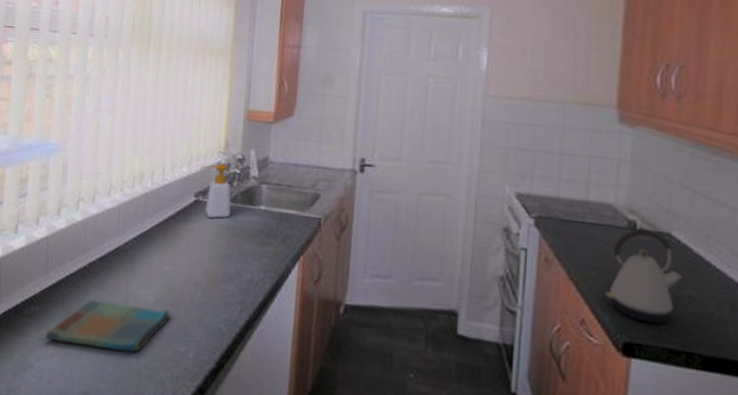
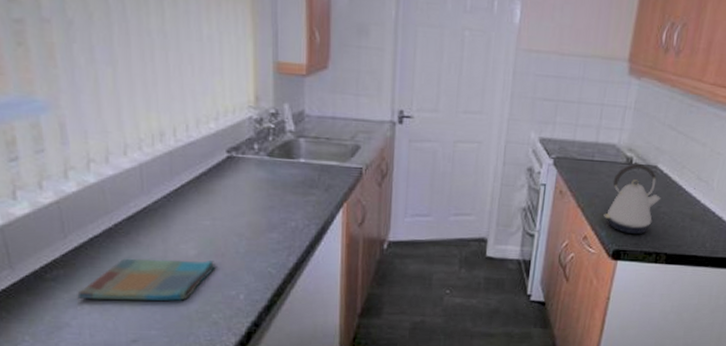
soap bottle: present [200,163,231,218] -> none [229,118,268,173]

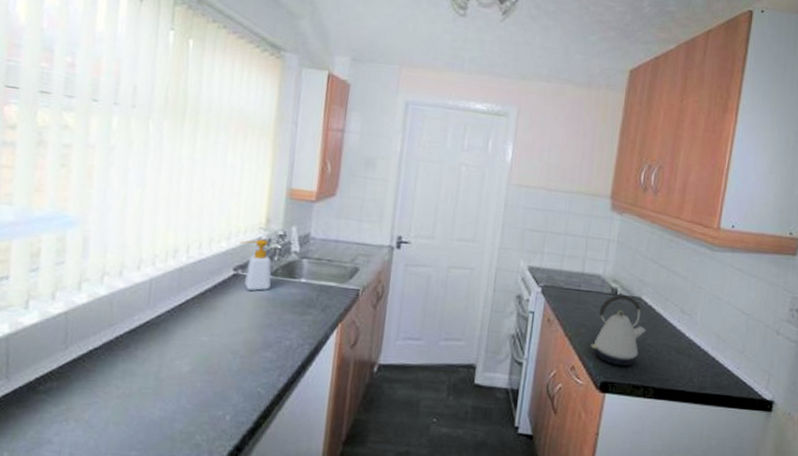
dish towel: present [77,258,216,301] -> none [65,372,207,420]
soap bottle: none [229,118,268,173] -> present [239,239,272,291]

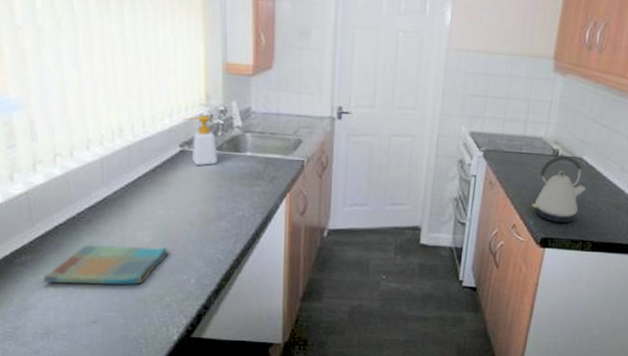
dish towel: none [65,372,207,420] -> present [43,244,169,285]

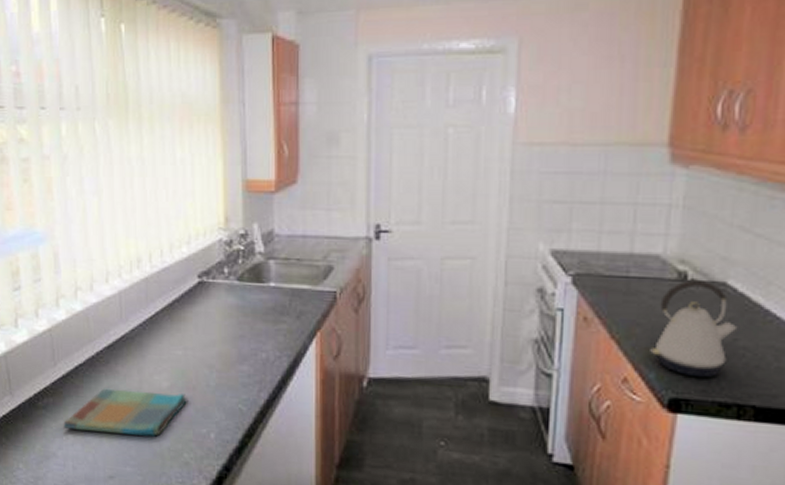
soap bottle: present [182,115,217,165] -> none [200,241,238,299]

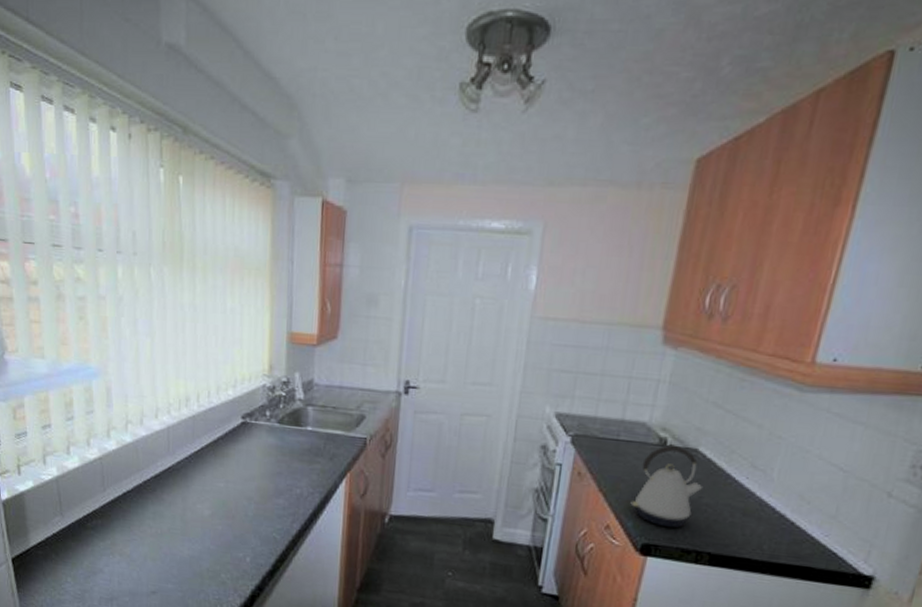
dish towel: present [63,388,187,437] -> none [110,513,227,558]

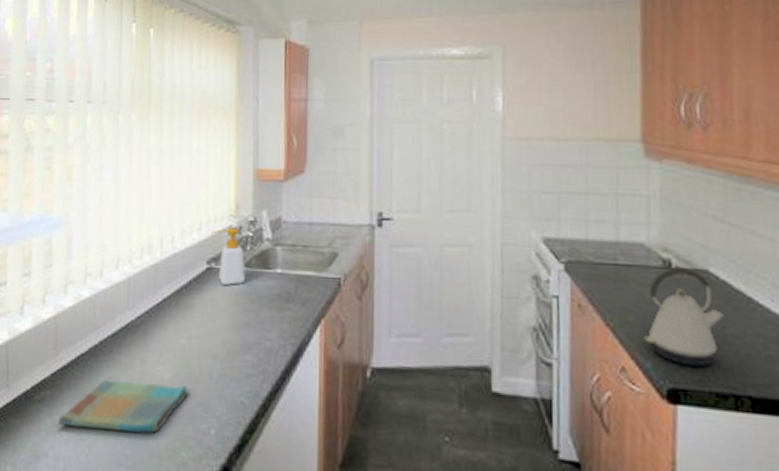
dish towel: none [110,513,227,558] -> present [58,379,189,433]
soap bottle: none [245,386,278,439] -> present [210,227,245,285]

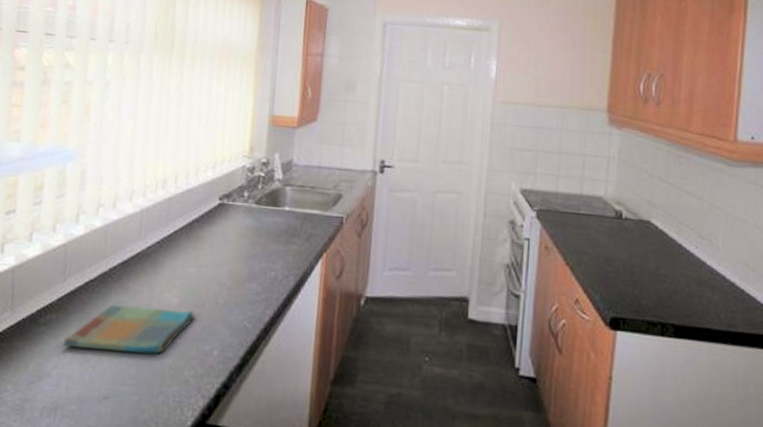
soap bottle: present [210,227,245,285] -> none [224,167,256,220]
kettle: present [644,268,725,367] -> none [596,218,660,300]

